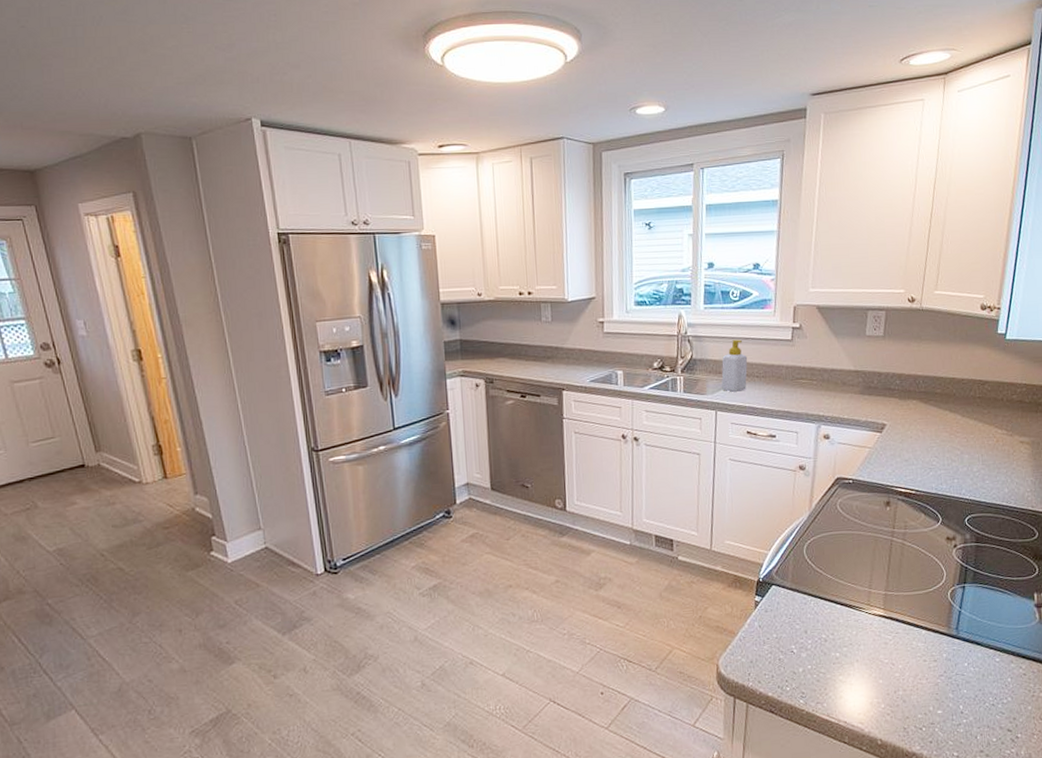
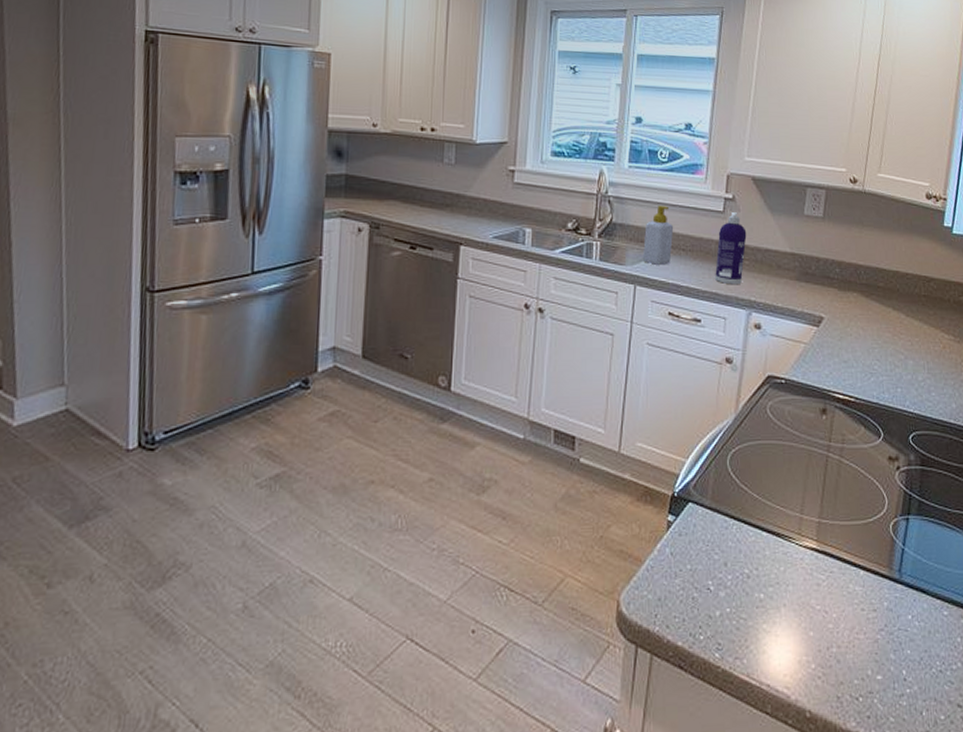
spray bottle: none [786,339,814,403] -> present [715,212,747,285]

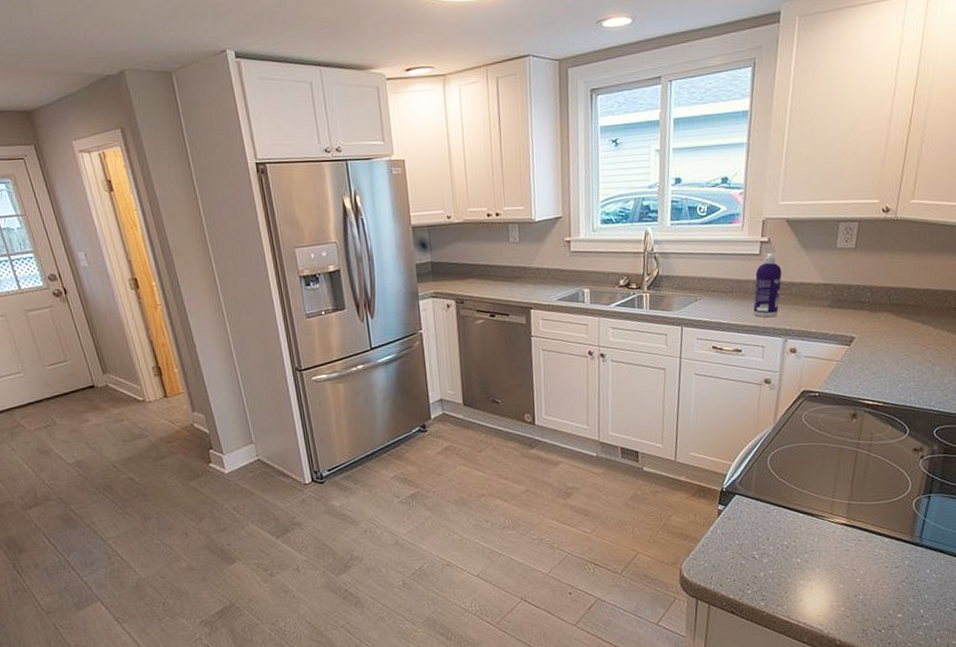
soap bottle: present [643,205,674,265] -> none [687,255,715,308]

